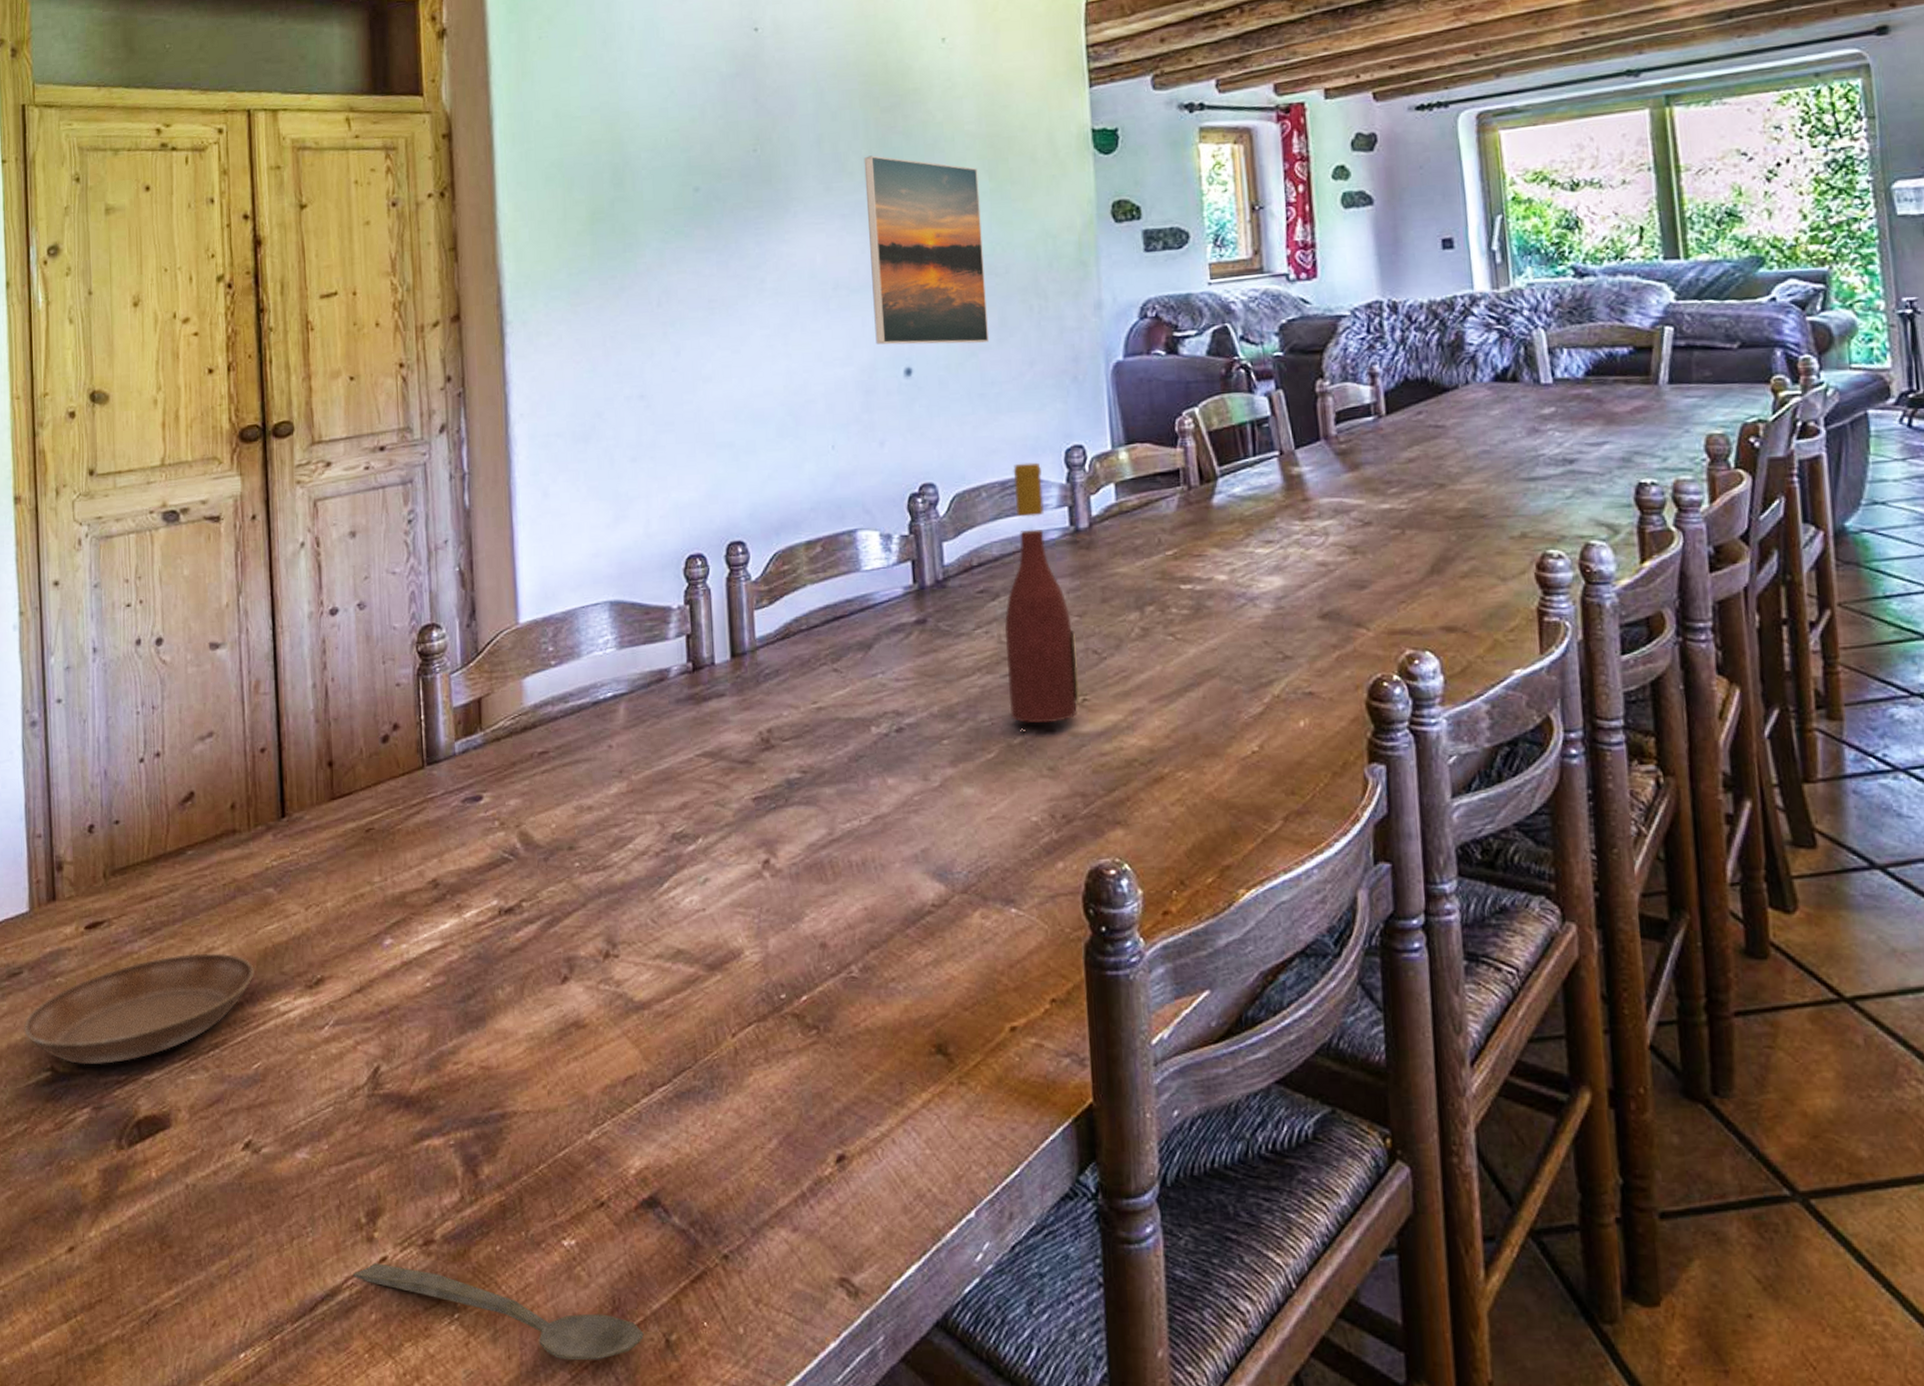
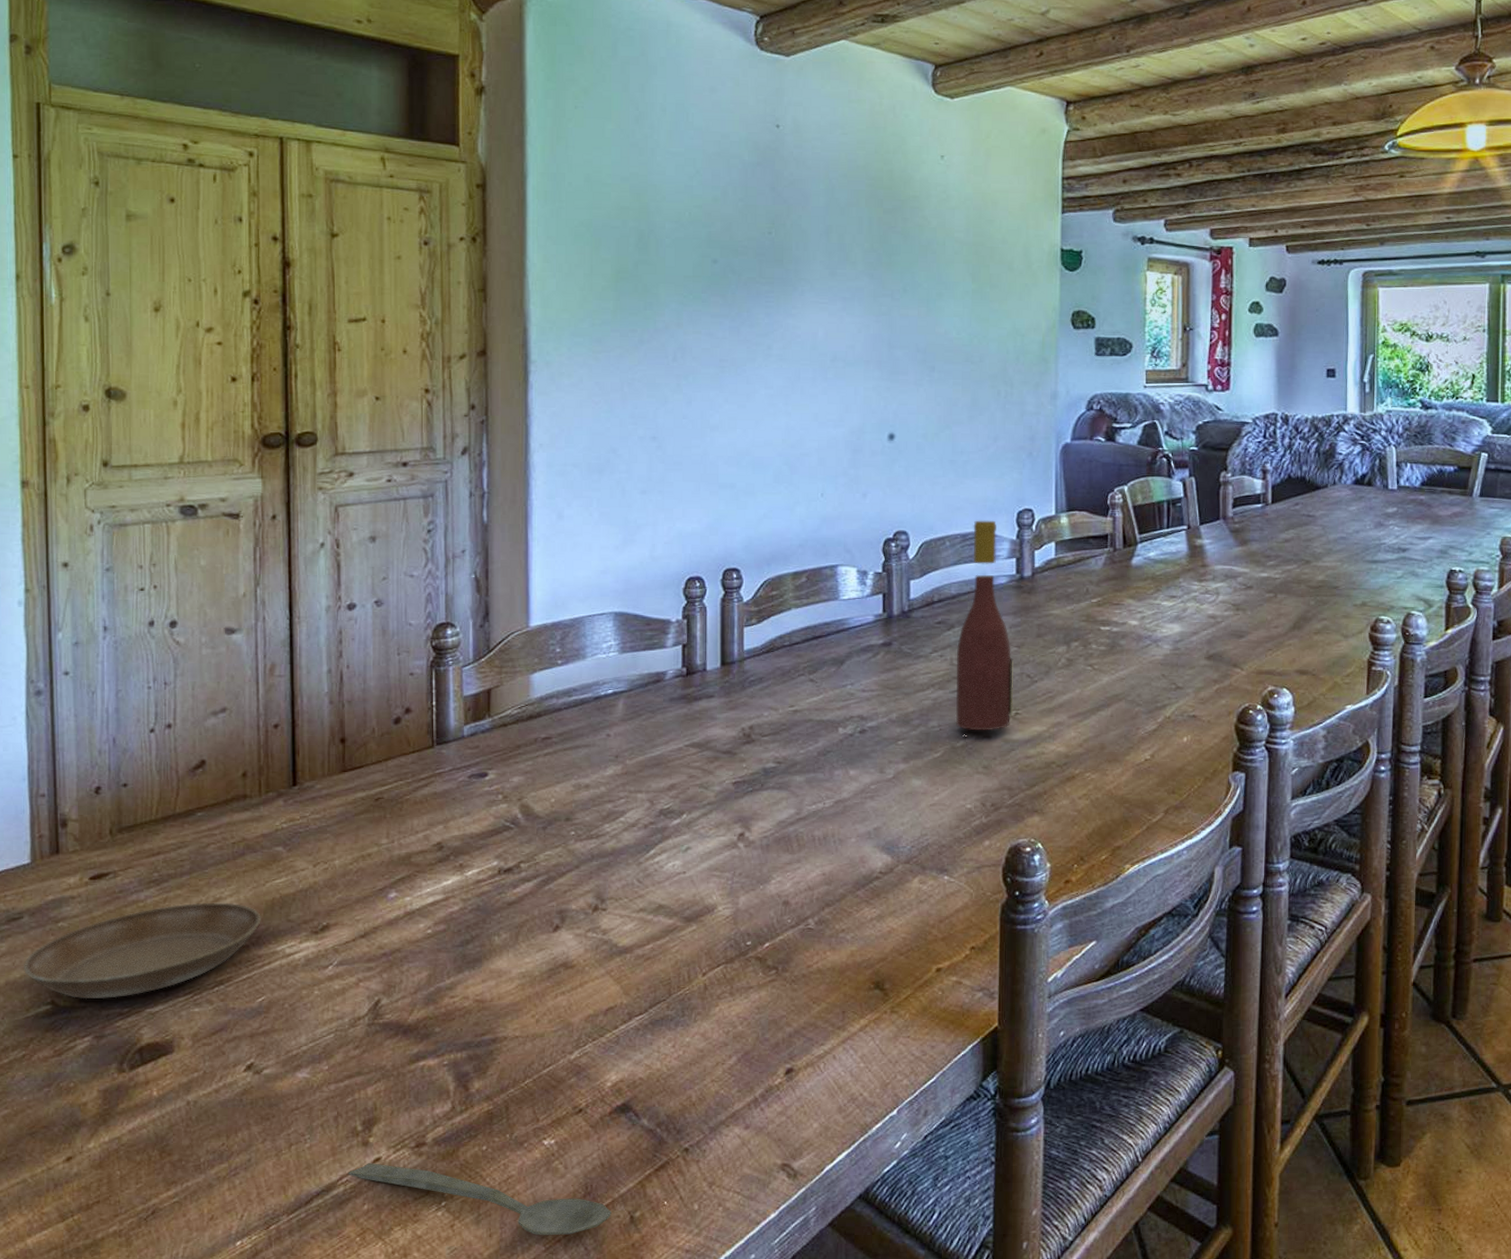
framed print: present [863,155,989,345] -> none [865,249,963,418]

